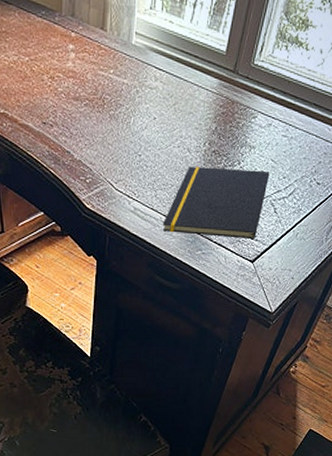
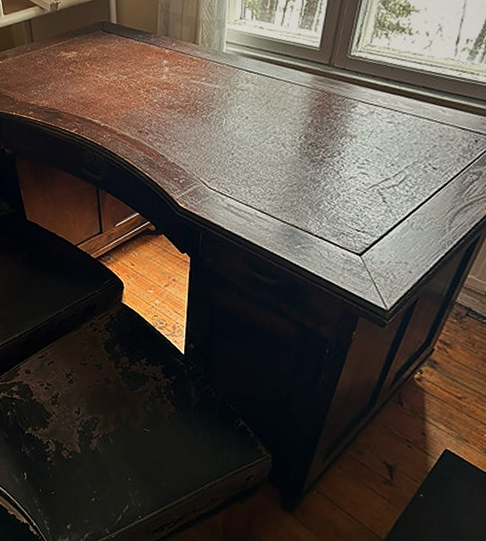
notepad: present [162,166,270,240] -> none [257,159,375,232]

